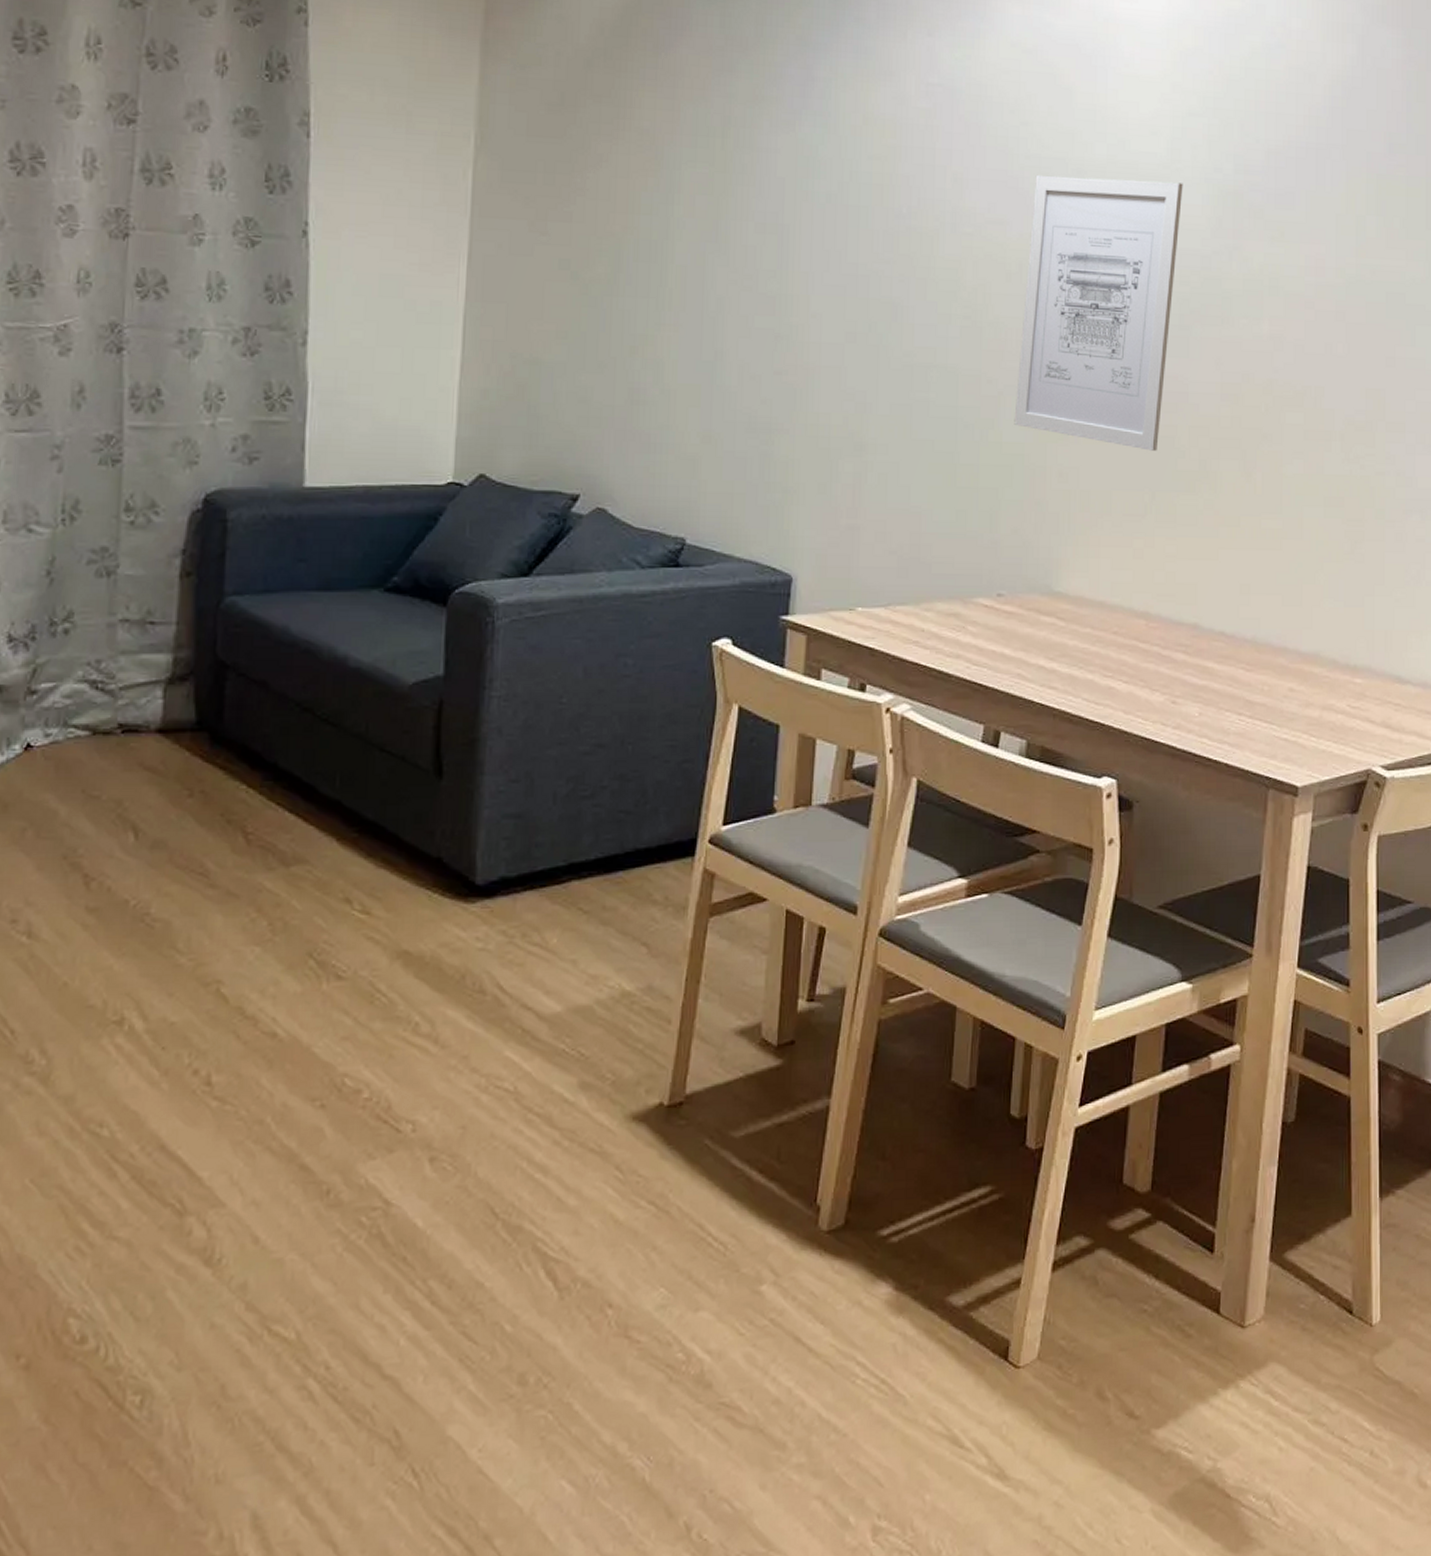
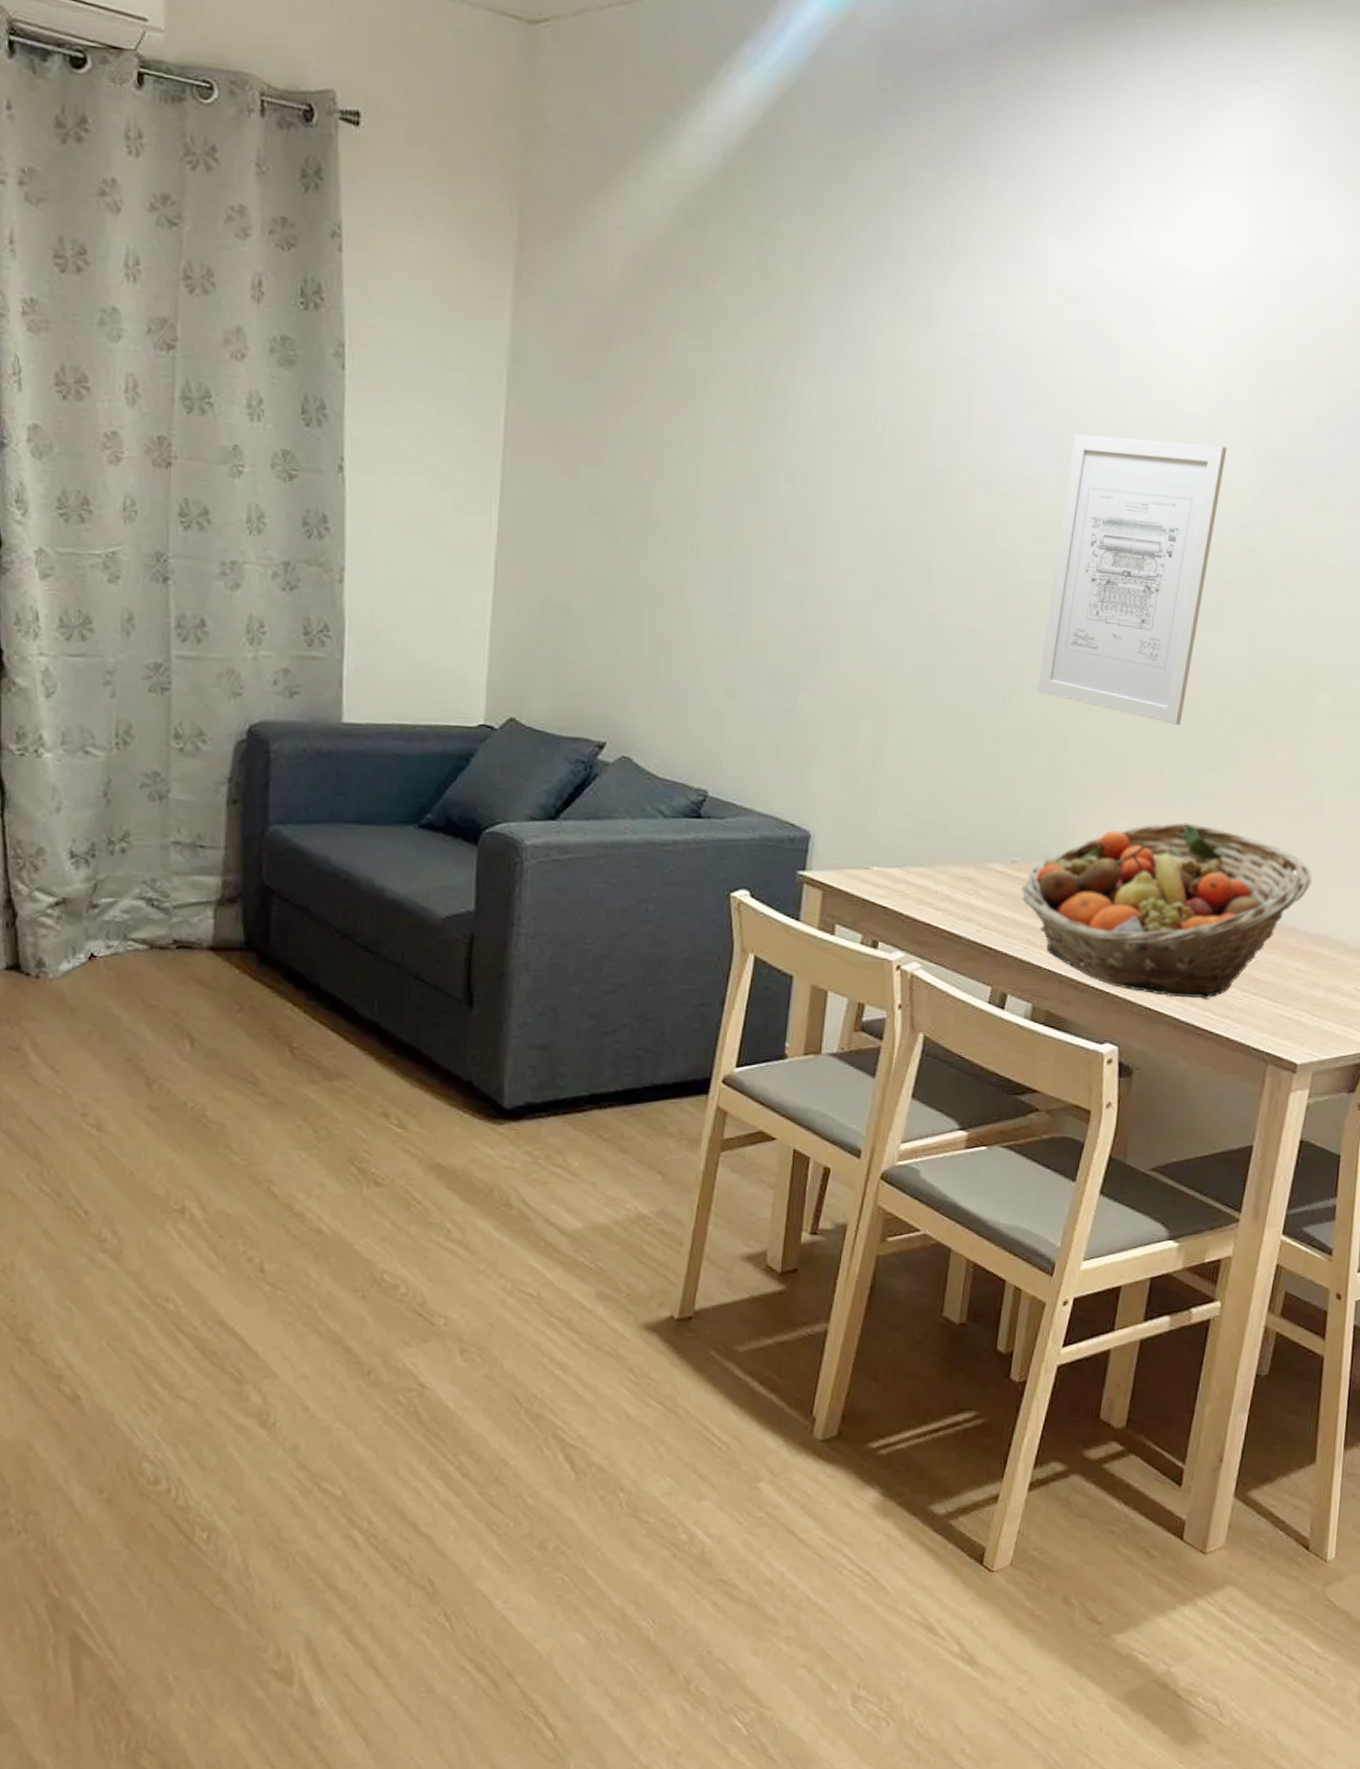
fruit basket: none [1009,547,1297,725] -> present [1021,822,1312,999]

